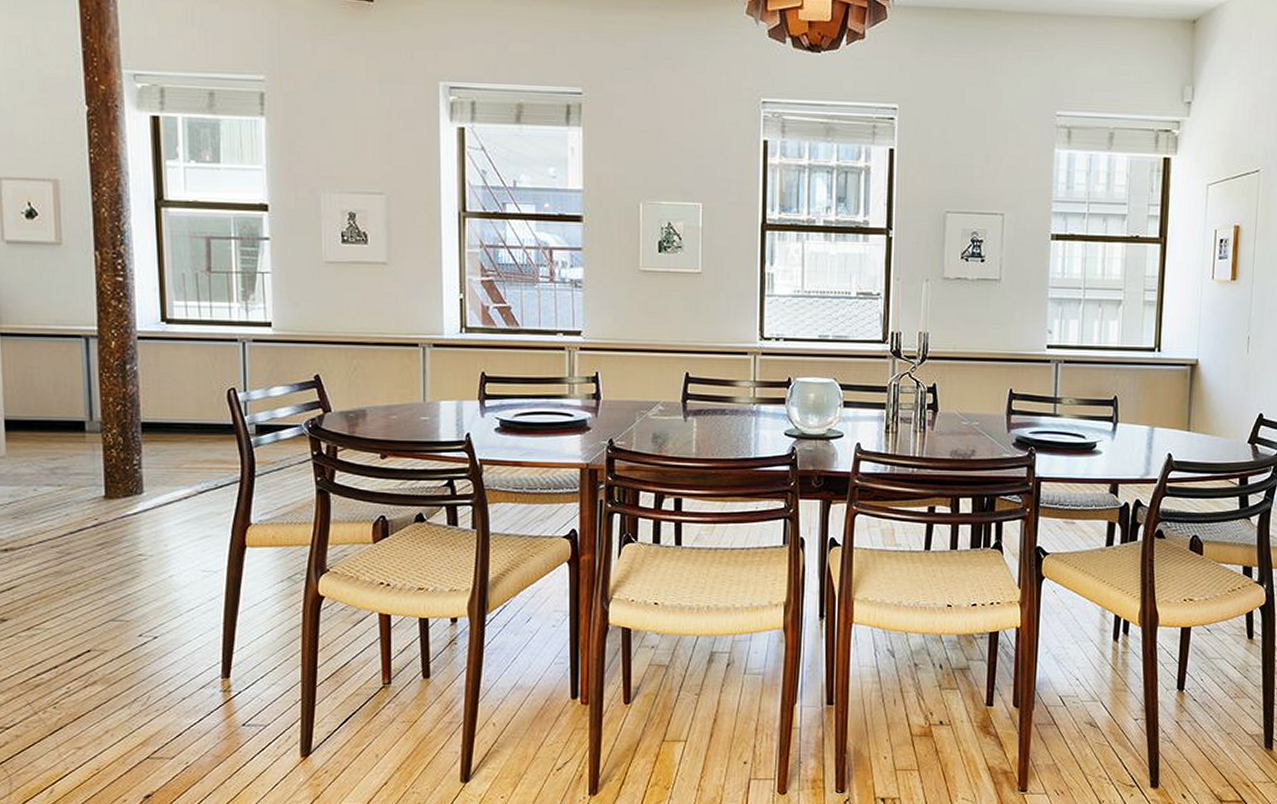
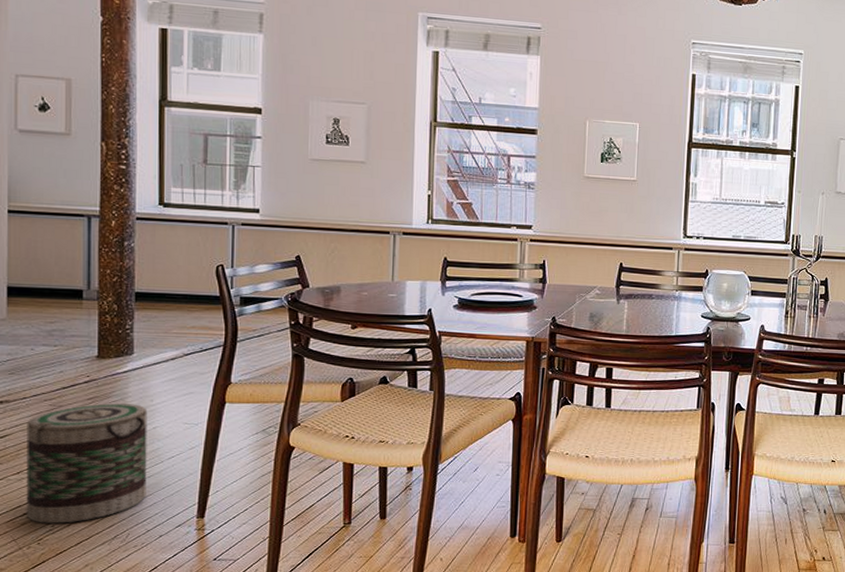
basket: none [34,549,166,685] -> present [26,403,148,524]

